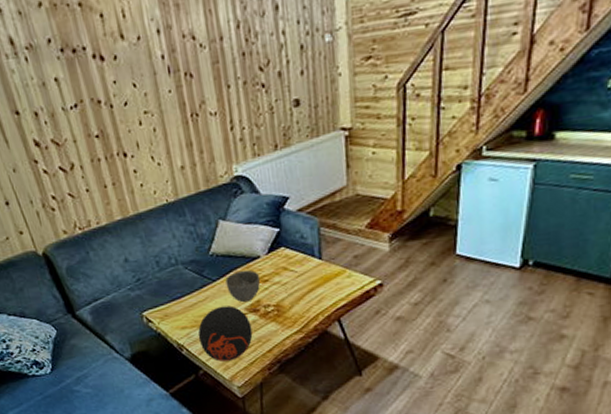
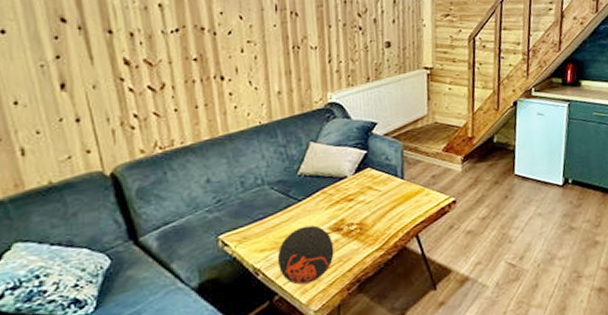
bowl: present [225,269,260,303] -> none [311,189,346,222]

